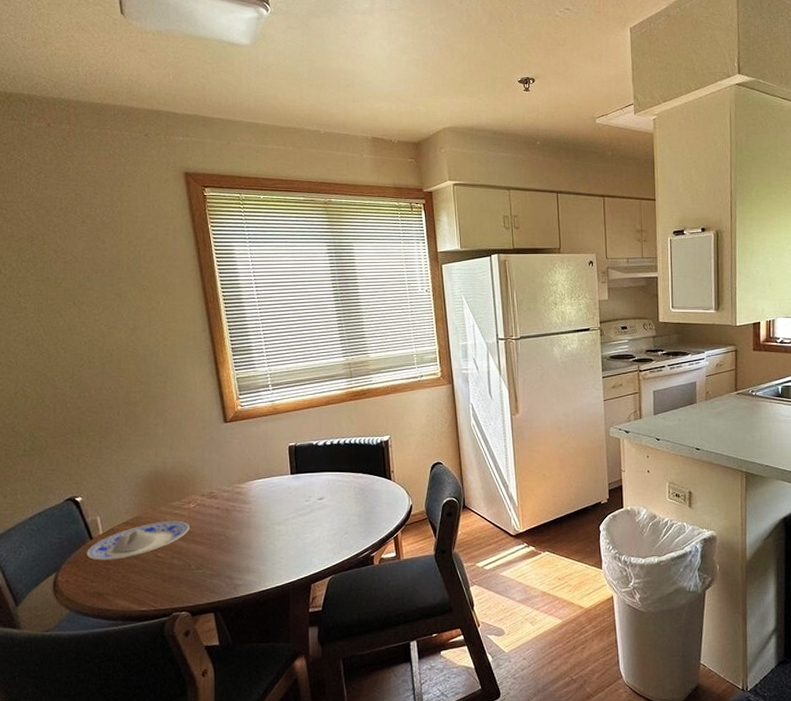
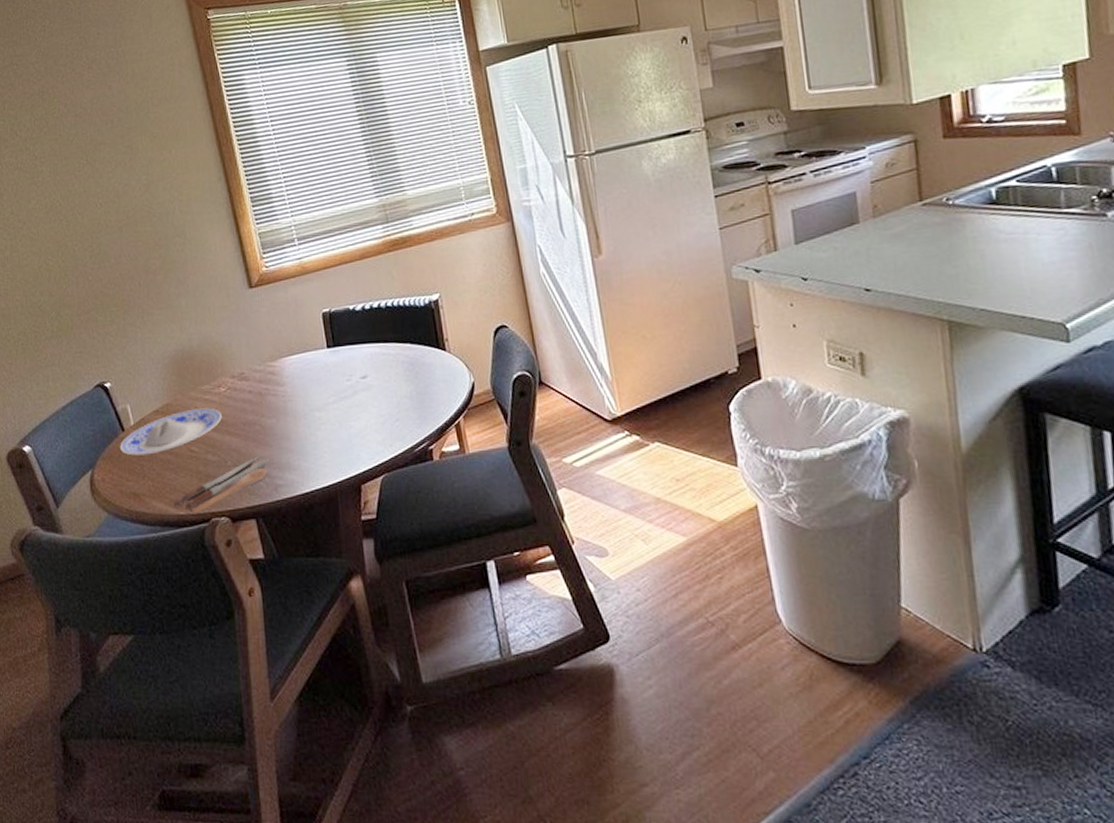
spoon: none [136,559,232,610] -> present [173,454,271,515]

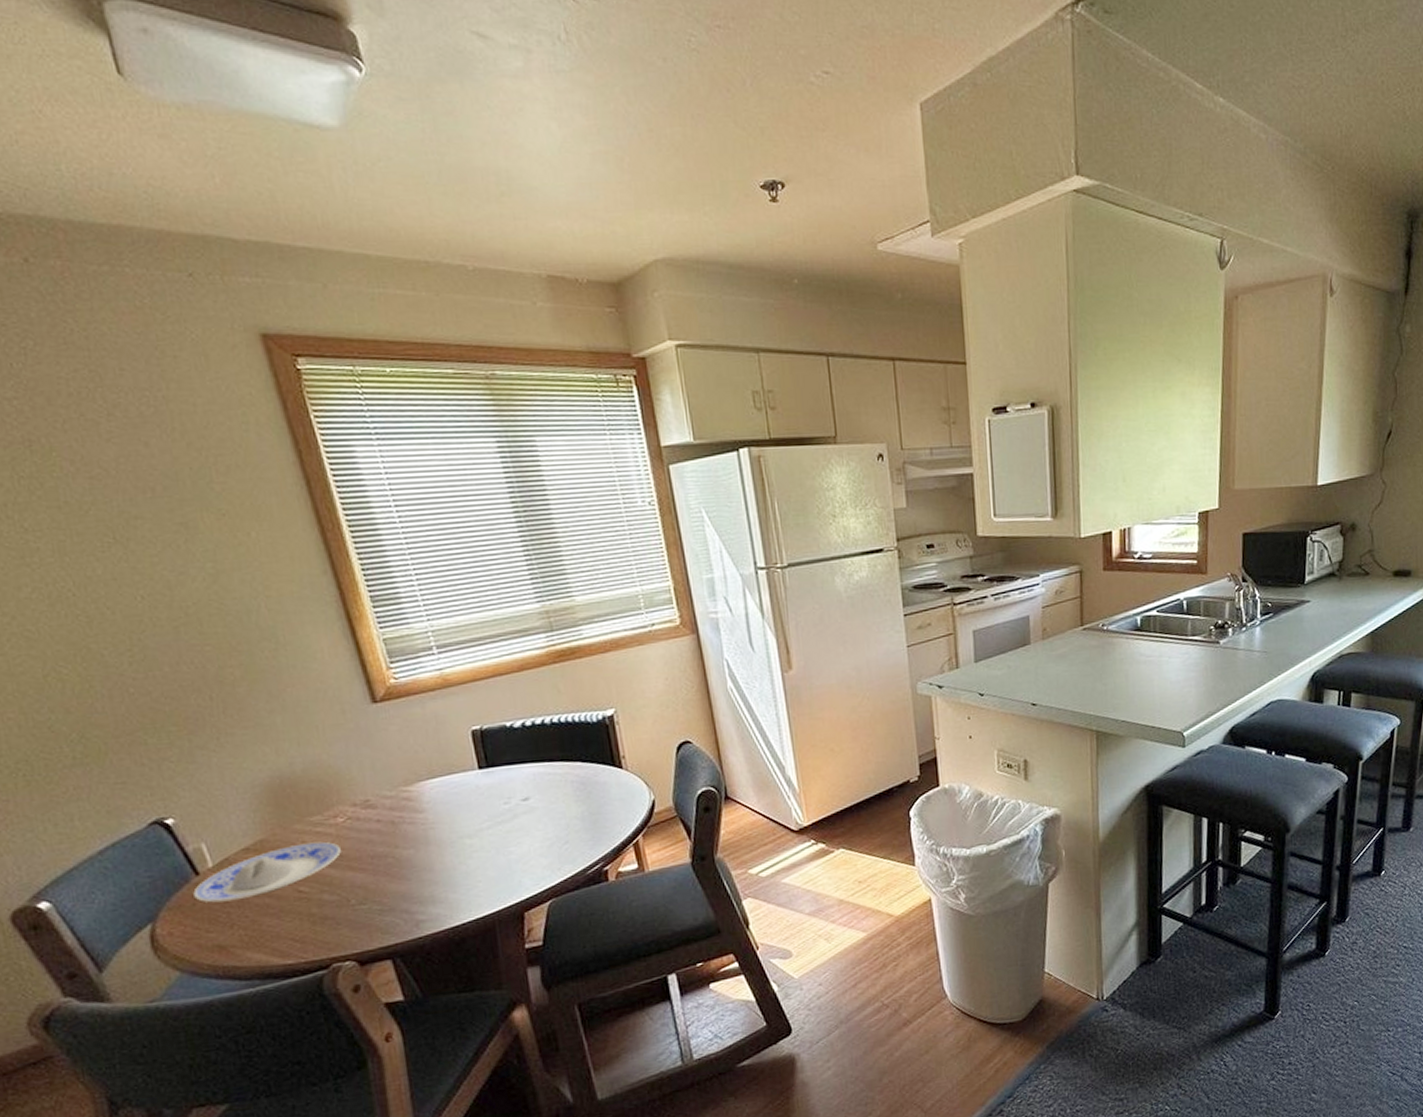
spoon: present [173,454,271,515] -> none [276,889,409,962]

